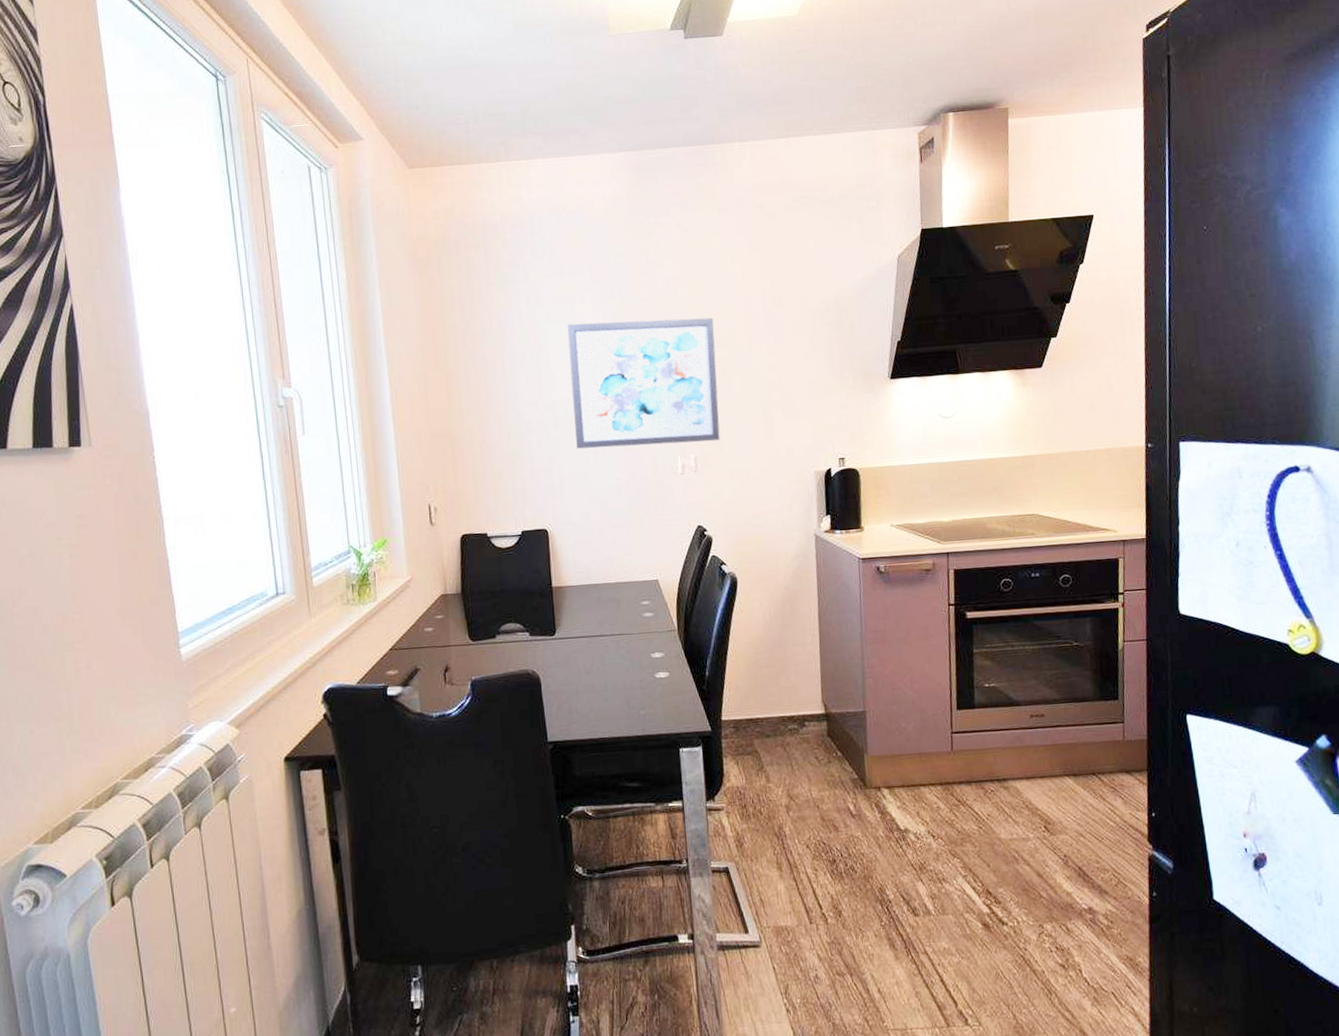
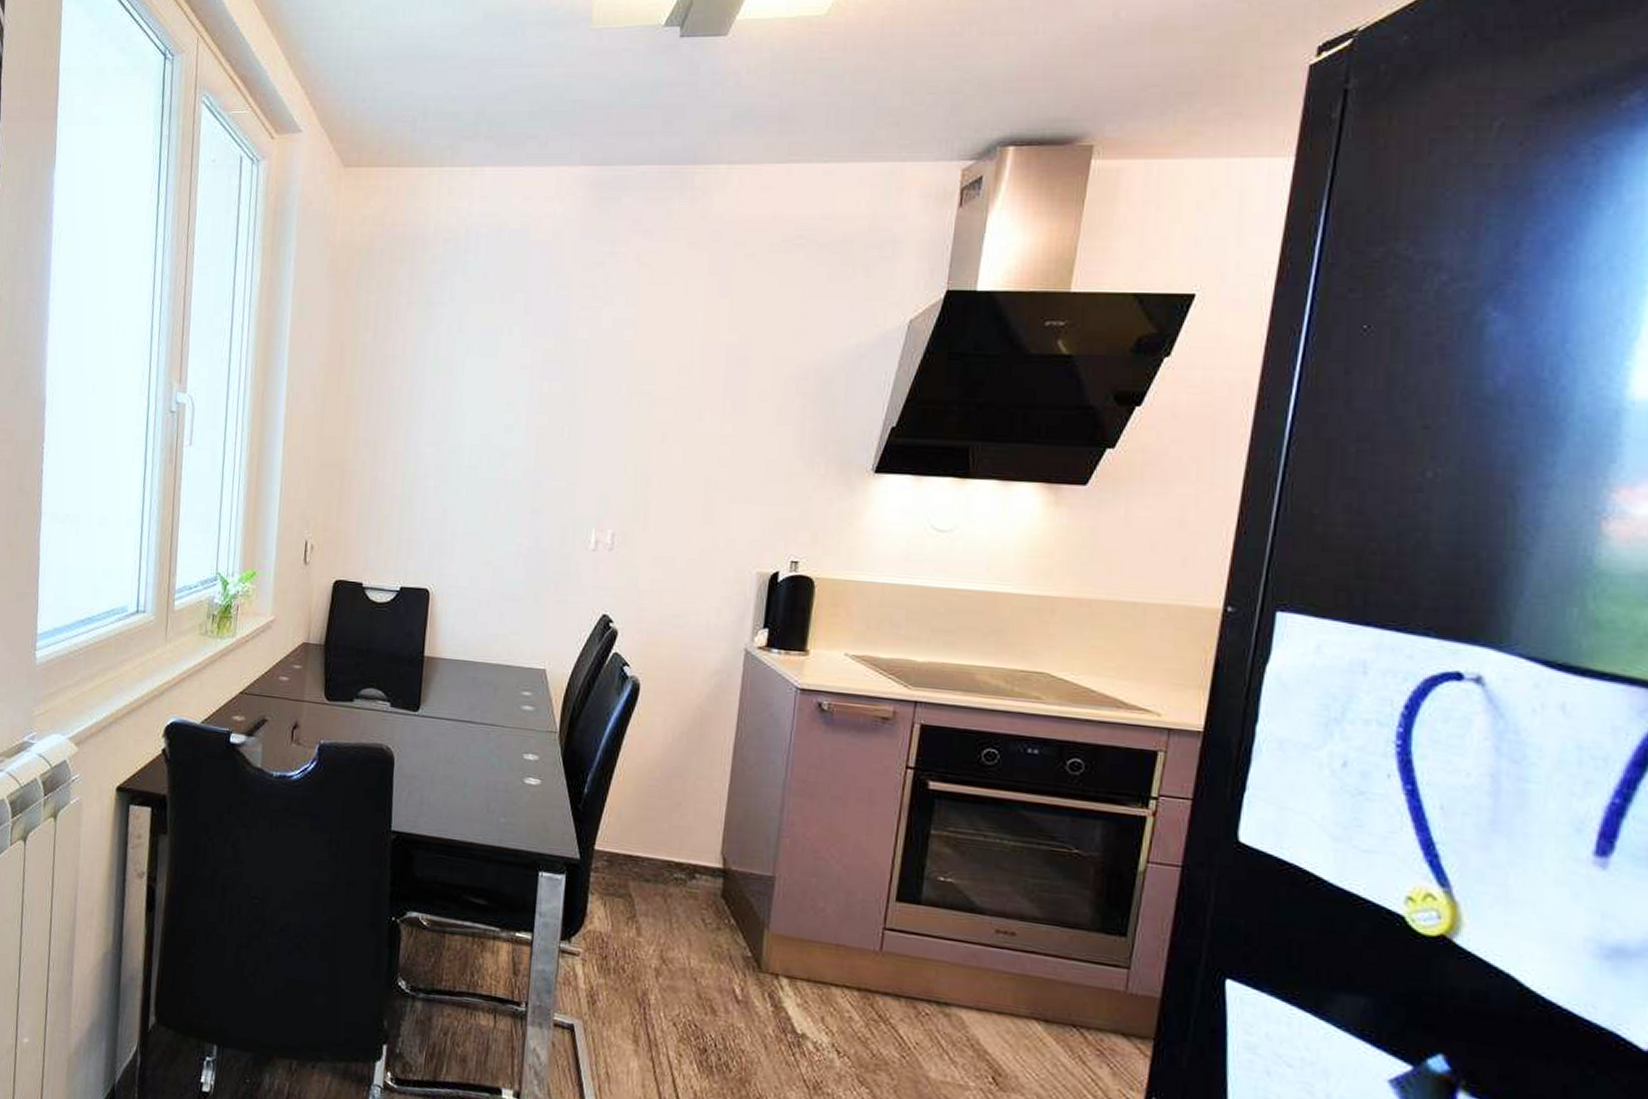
wall art: present [567,317,720,449] -> none [477,359,662,518]

